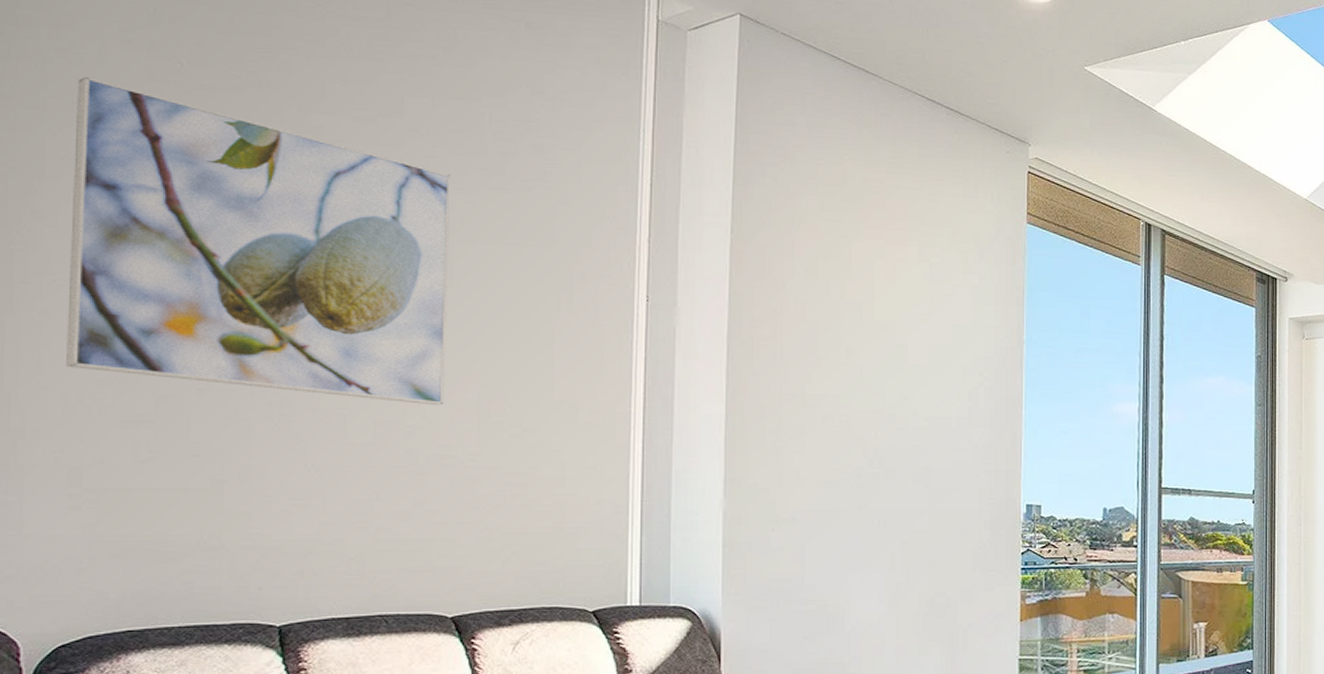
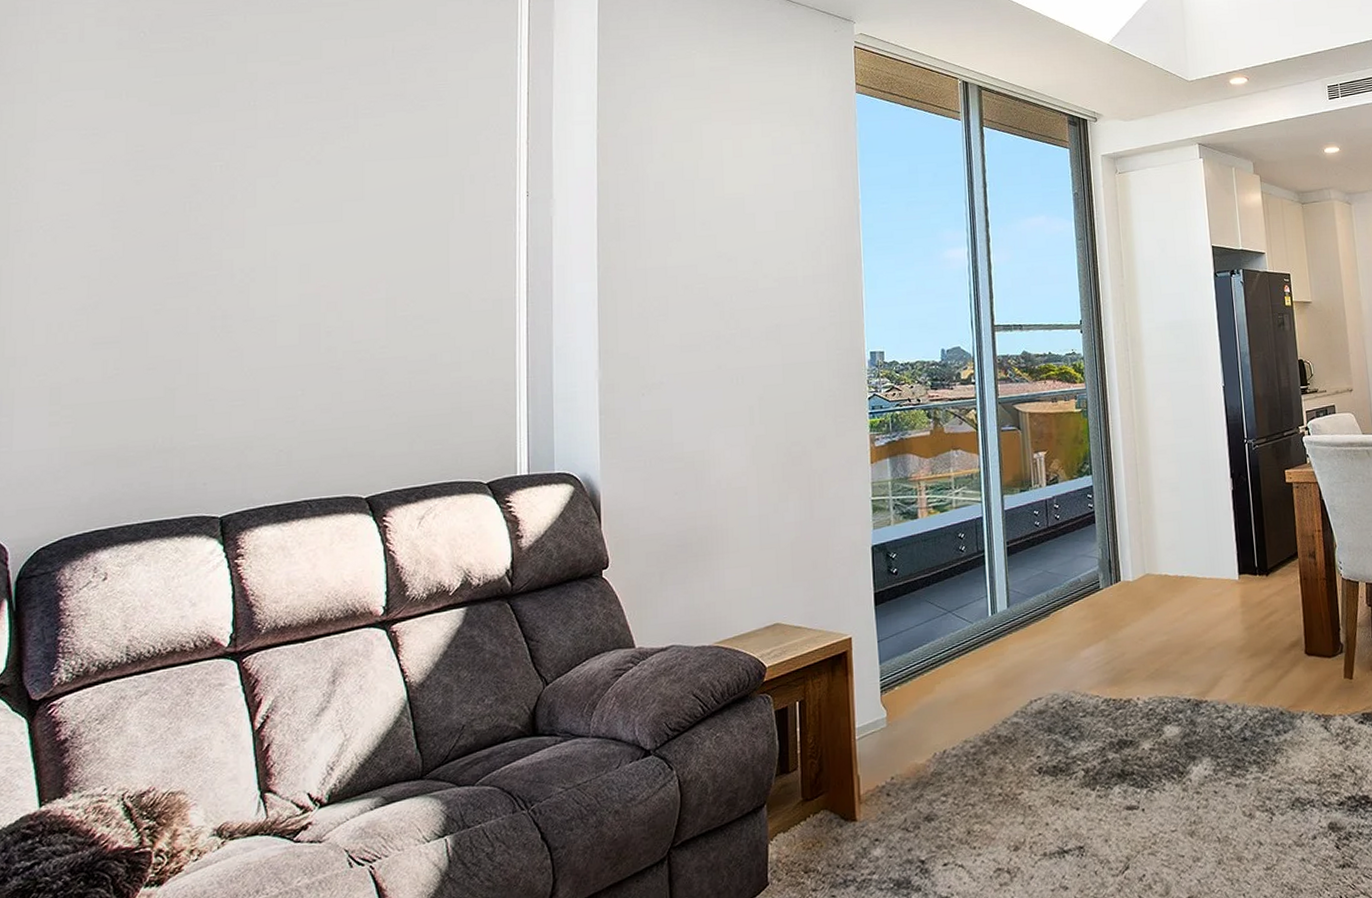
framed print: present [66,77,451,406] -> none [50,52,361,307]

